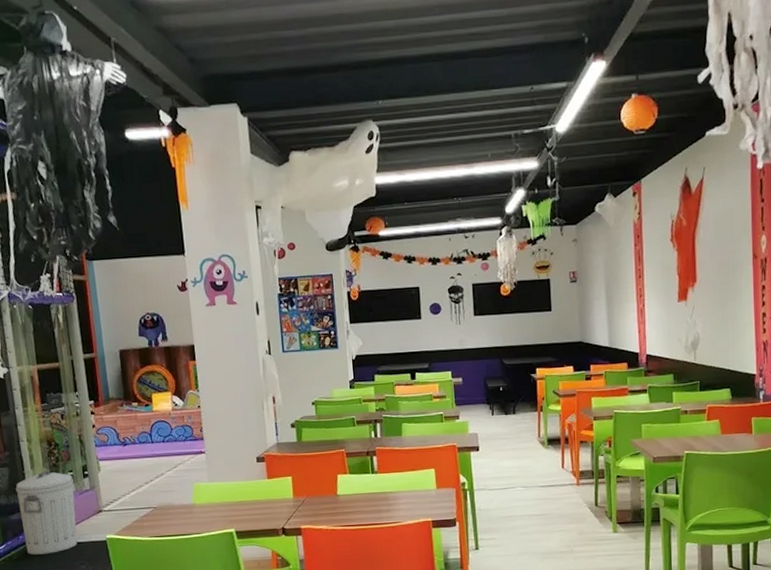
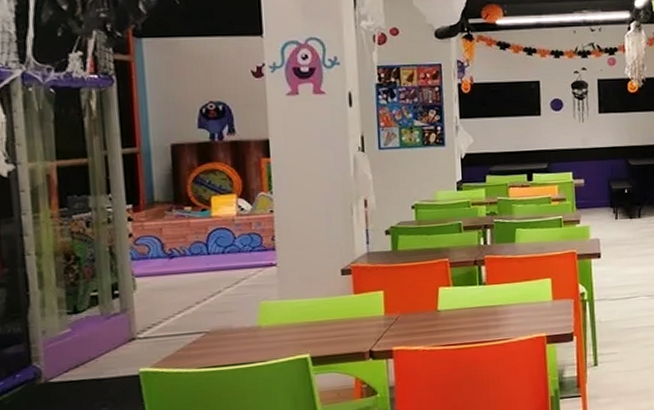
trash can: present [15,470,78,555] -> none [14,291,99,398]

